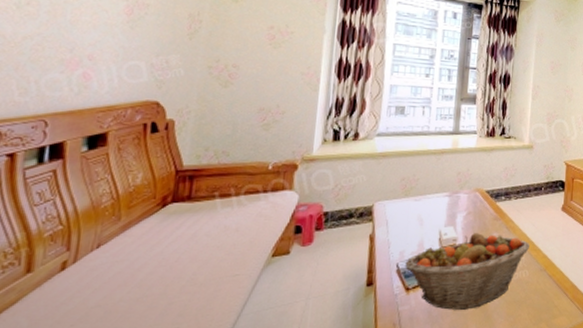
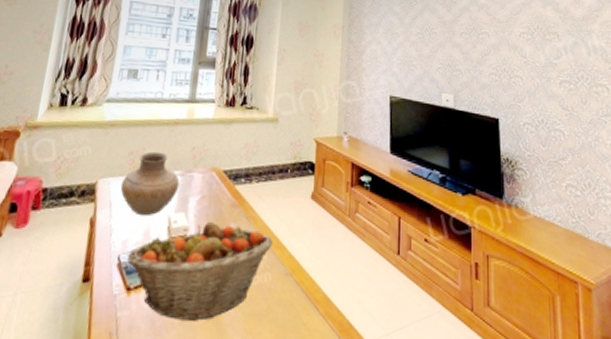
vase: none [395,177,448,231] -> present [120,151,180,216]

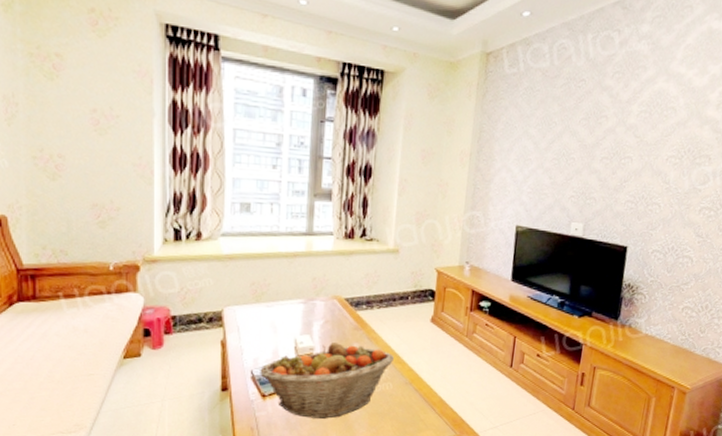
vase: present [120,151,180,216] -> none [246,282,303,339]

